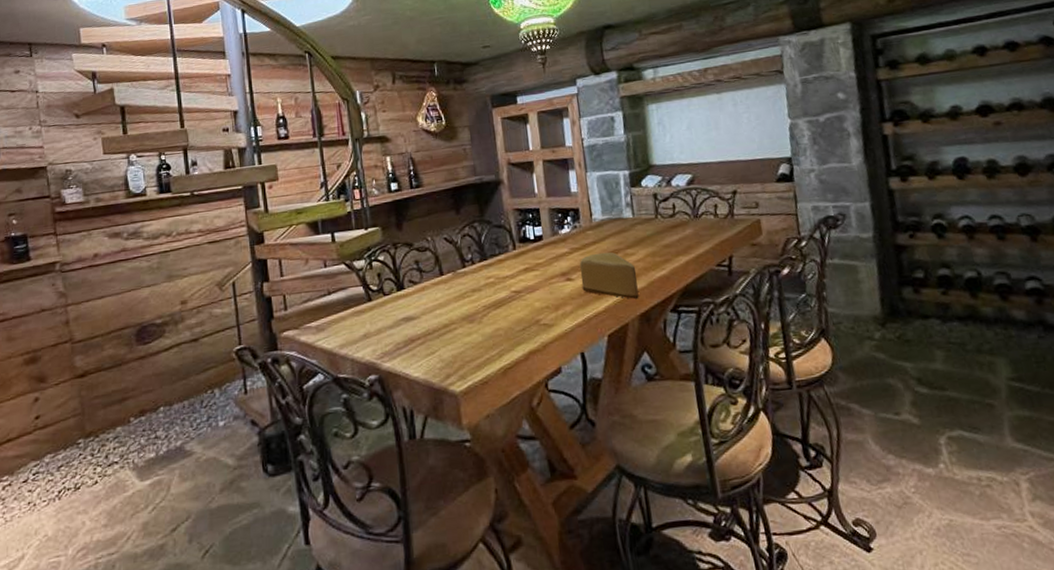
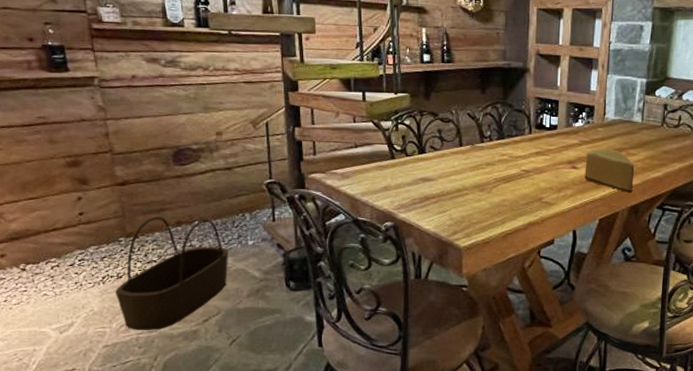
basket: none [71,402,198,555] -> present [114,216,229,331]

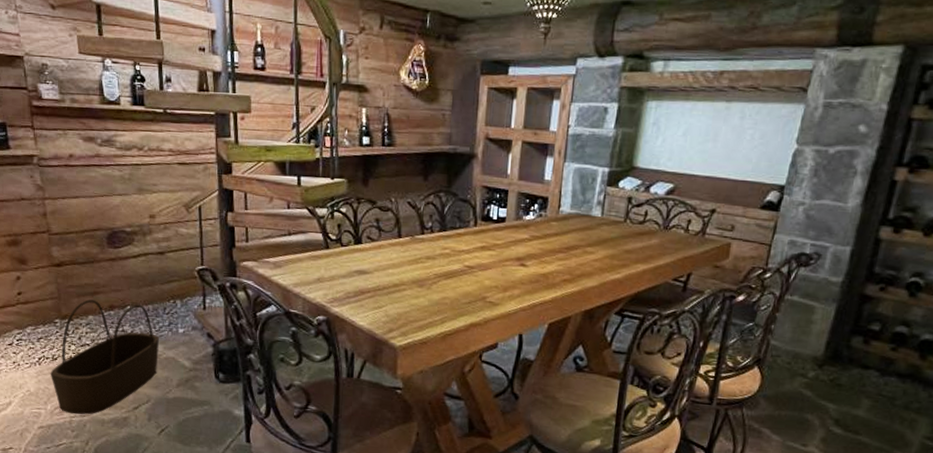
cheese: present [584,148,635,193] -> none [534,245,592,295]

